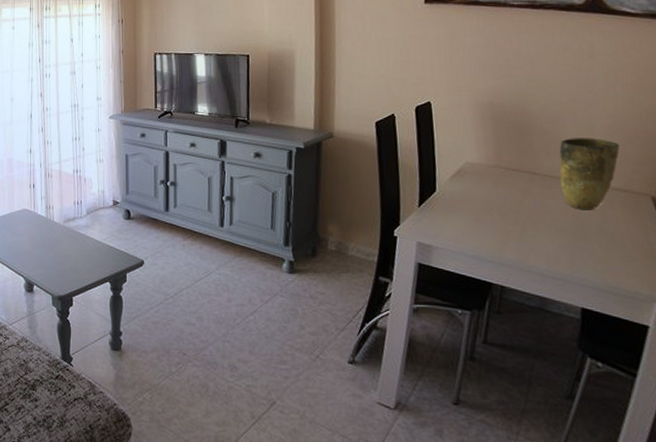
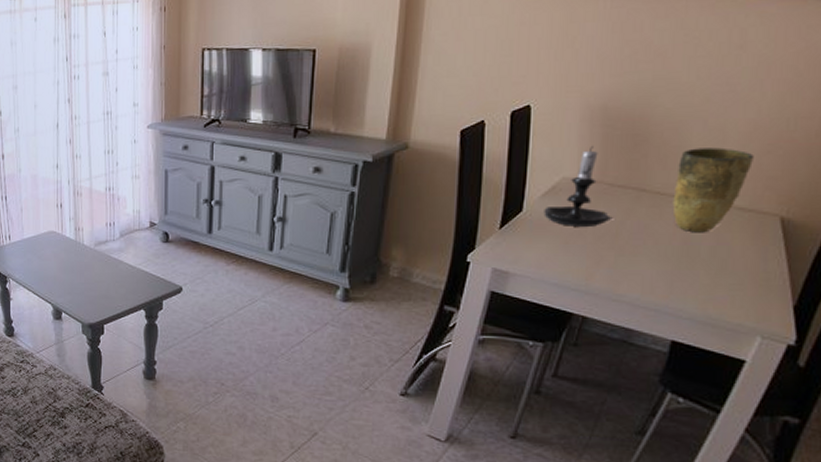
candle holder: none [454,135,513,205] -> present [544,145,613,226]

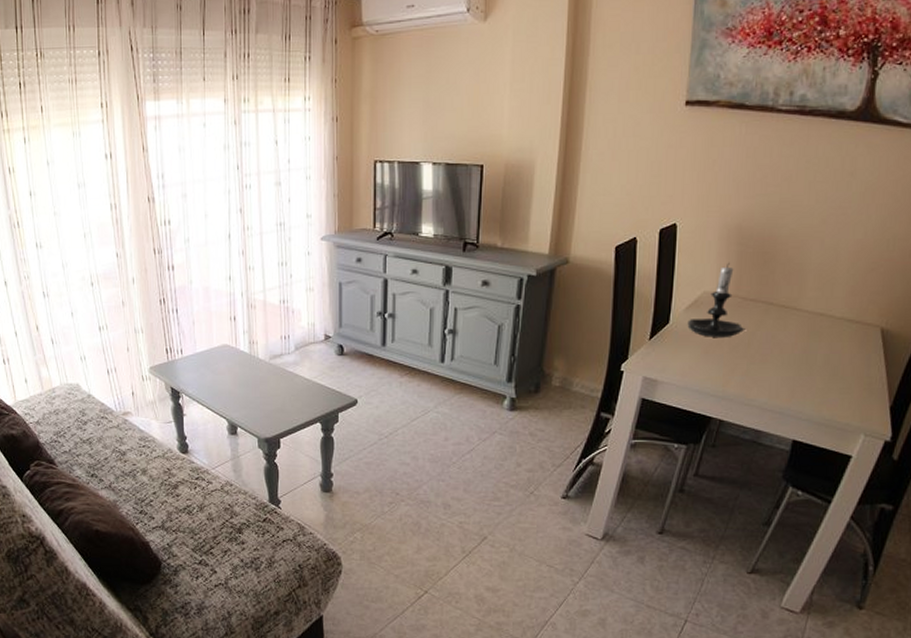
vase: present [672,147,754,233] -> none [795,265,860,343]

